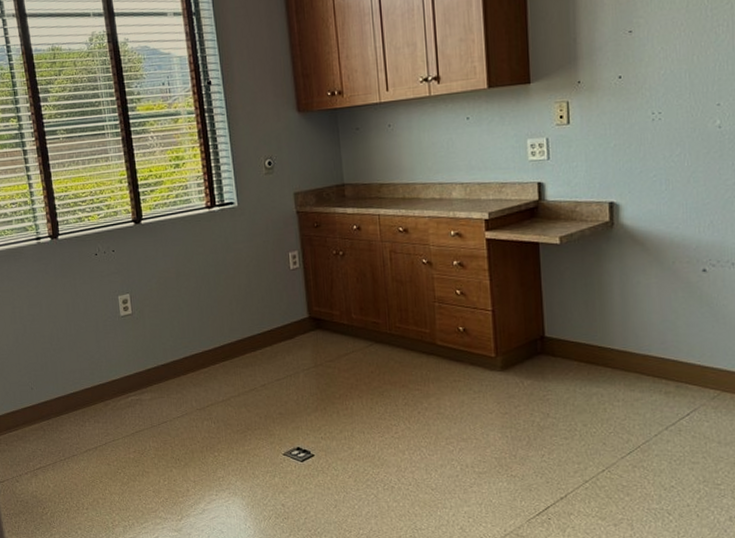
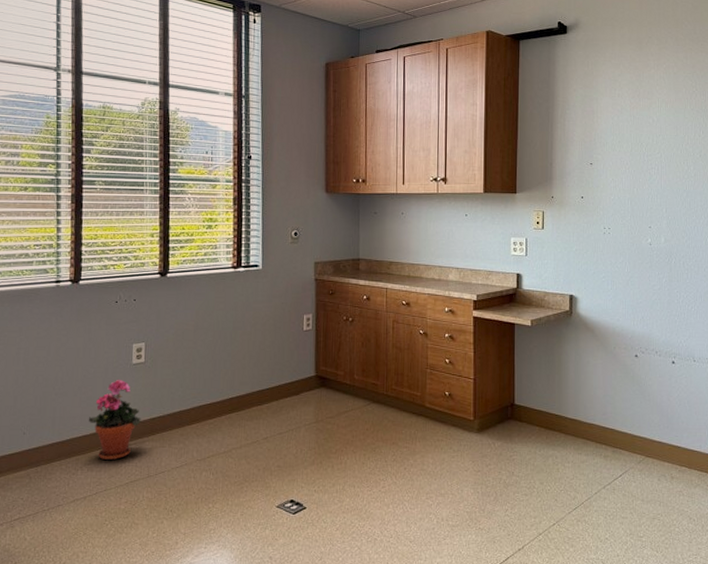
potted plant: none [87,332,137,412] -> present [88,379,141,461]

